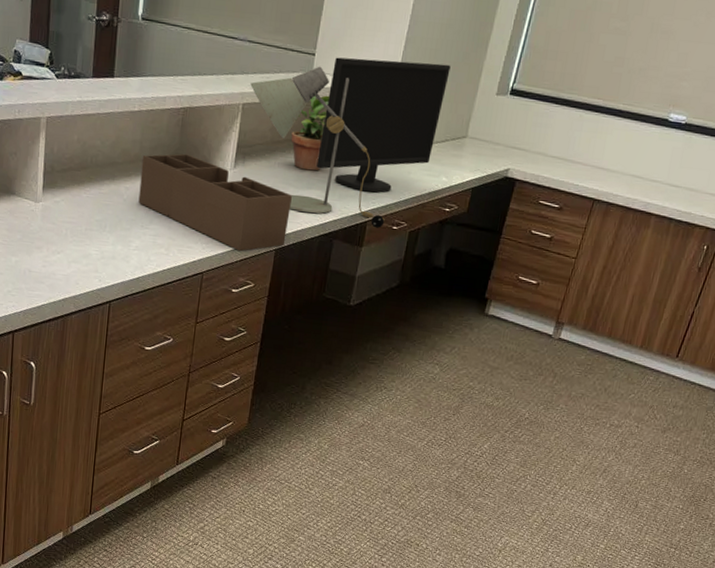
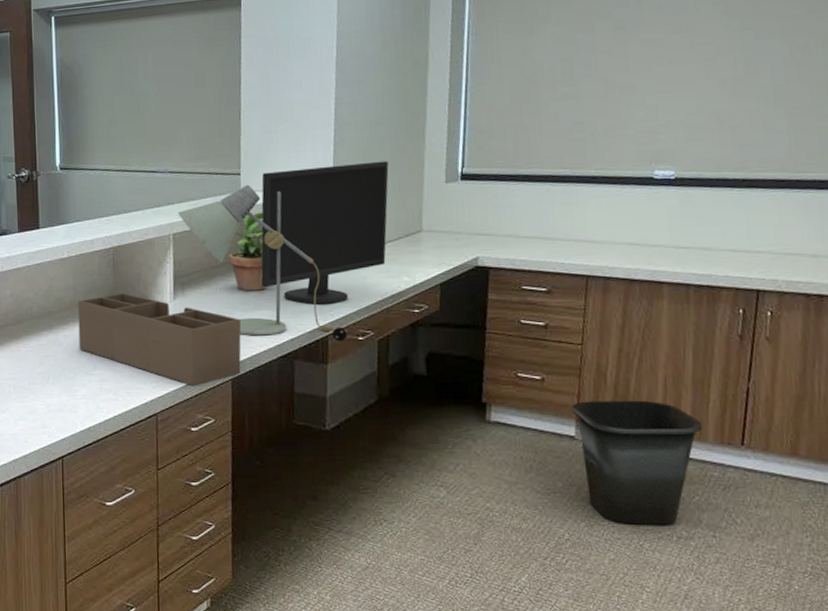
waste bin: none [551,306,652,414] -> present [571,400,703,525]

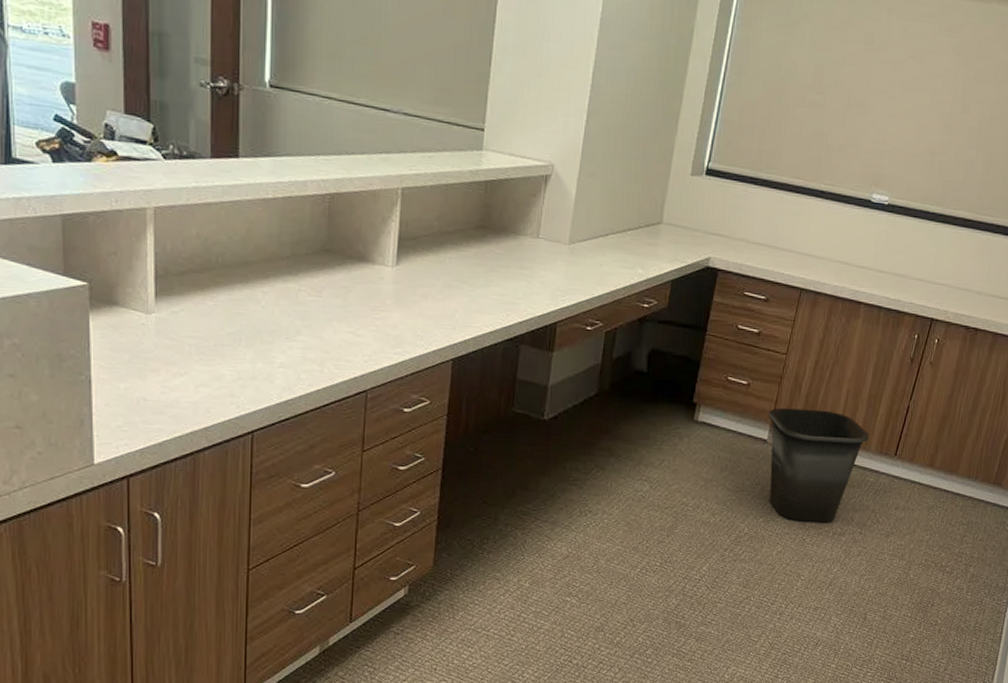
desk organizer: present [77,292,242,387] -> none [280,249,468,364]
desk lamp: present [178,184,348,341] -> none [409,143,577,330]
potted plant: present [229,212,266,291] -> none [462,177,505,266]
monitor: present [261,161,389,305] -> none [494,133,639,289]

